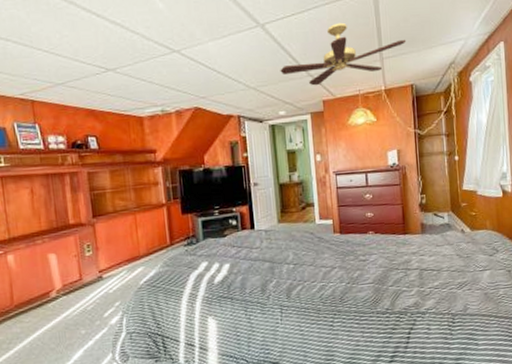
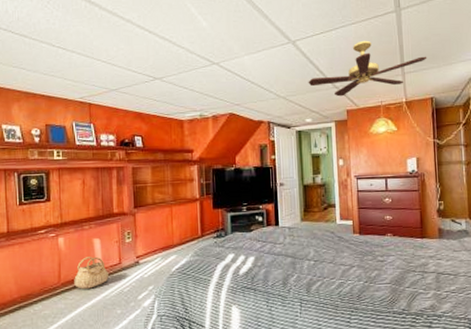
basket: none [29,274,69,311] -> present [74,257,109,289]

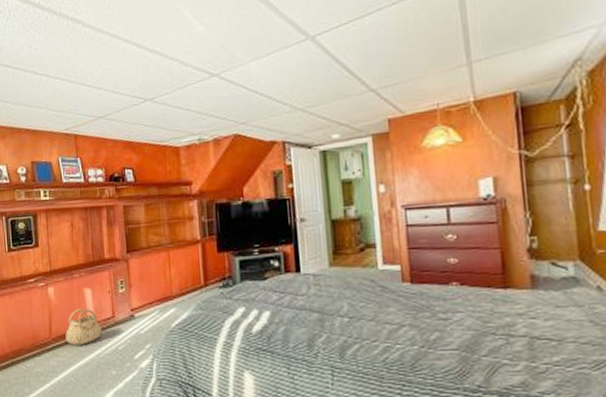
ceiling fan: present [308,40,427,97] -> none [333,23,506,103]

